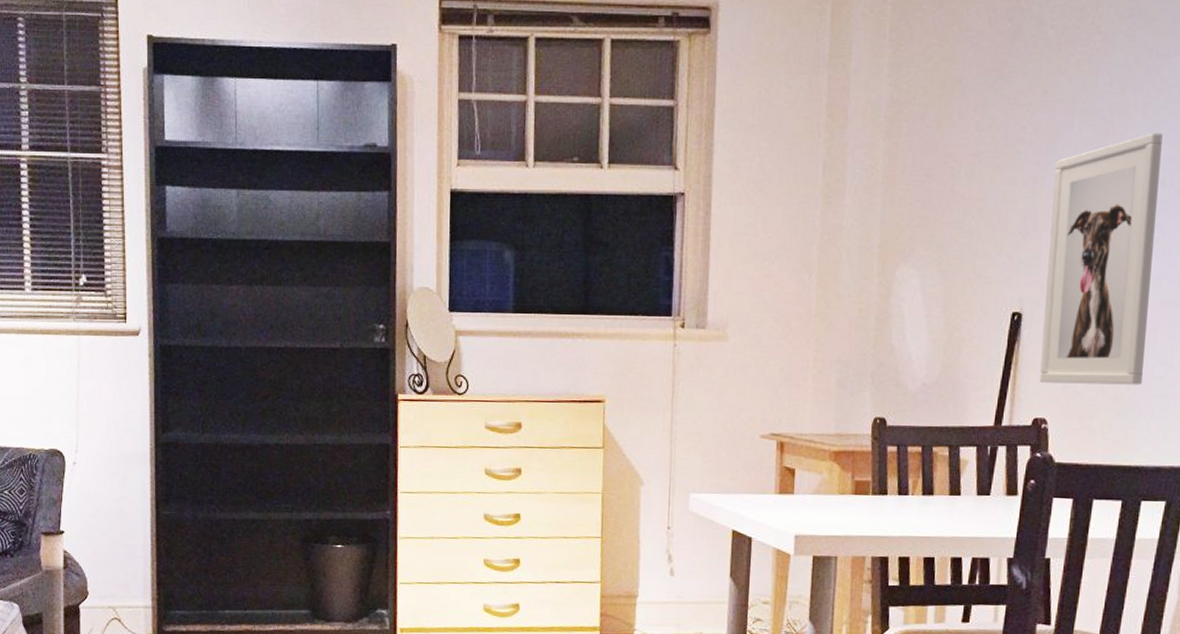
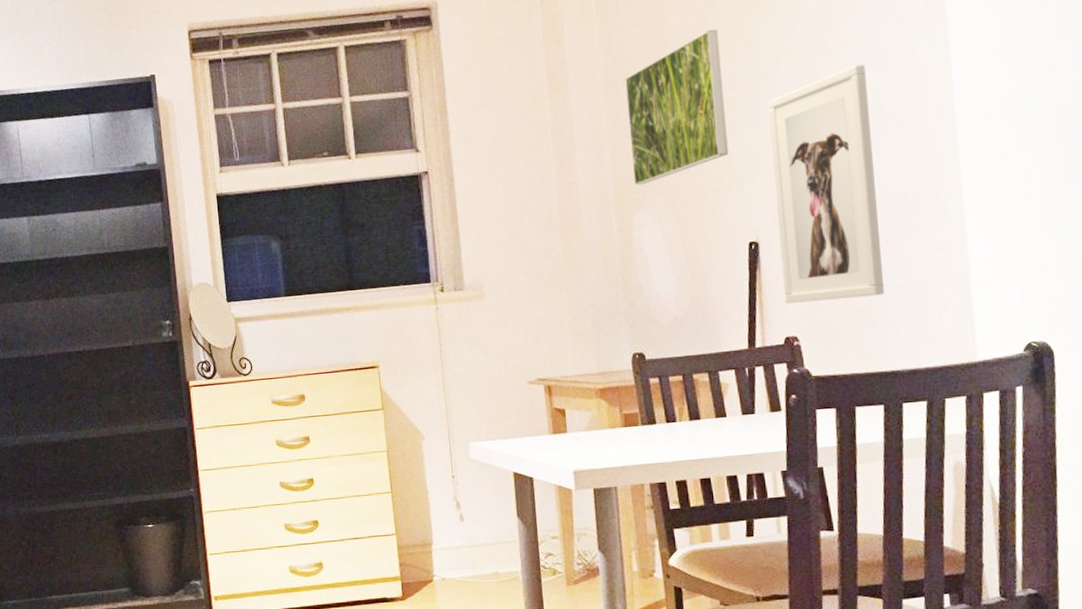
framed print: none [901,74,1016,237] -> present [625,29,729,186]

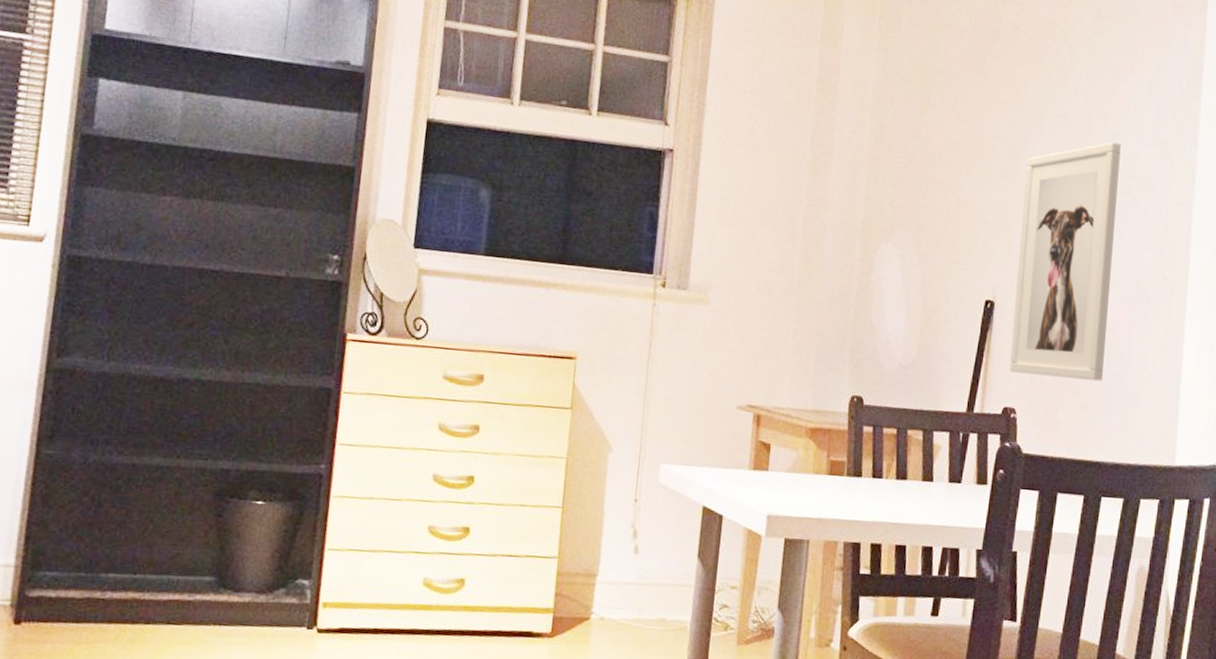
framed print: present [625,29,729,186] -> none [884,71,993,217]

